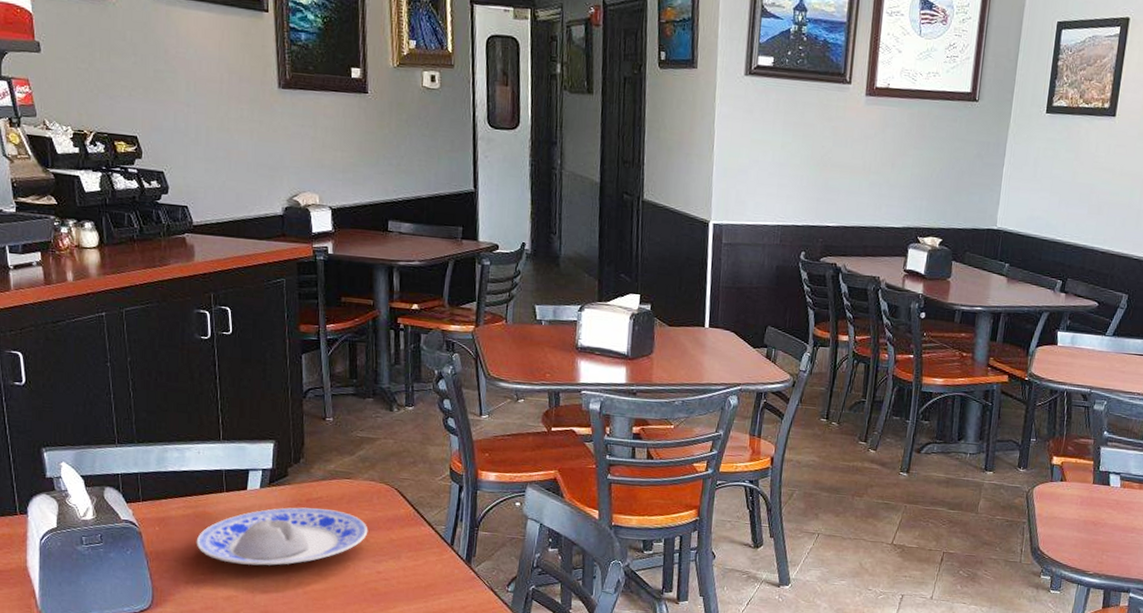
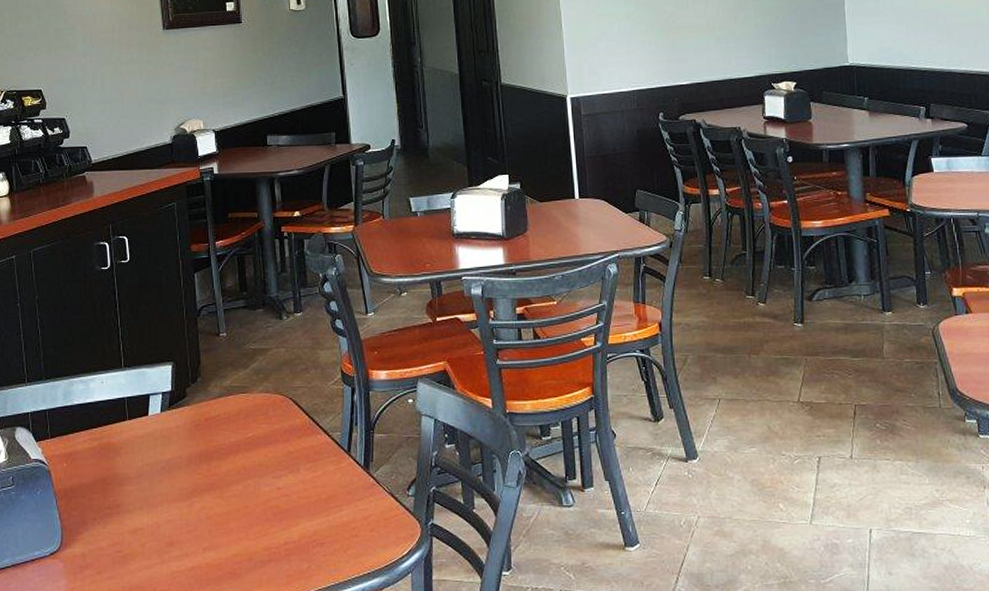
plate: present [196,507,368,566] -> none [102,427,266,494]

